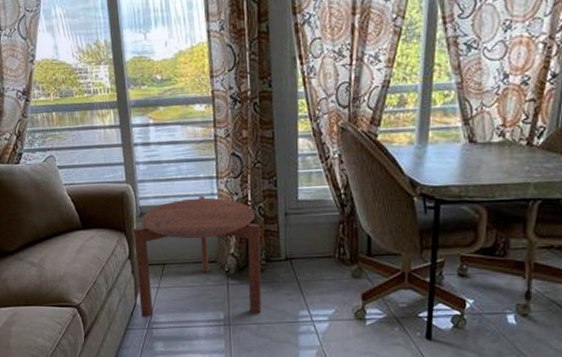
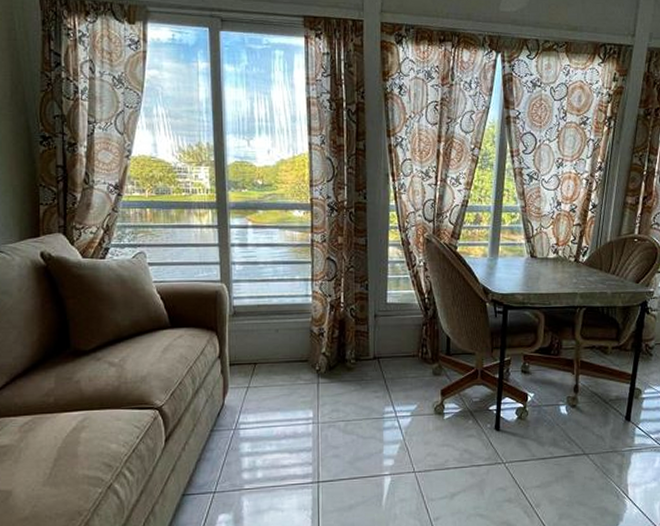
side table: present [133,195,262,318] -> none [225,296,351,418]

